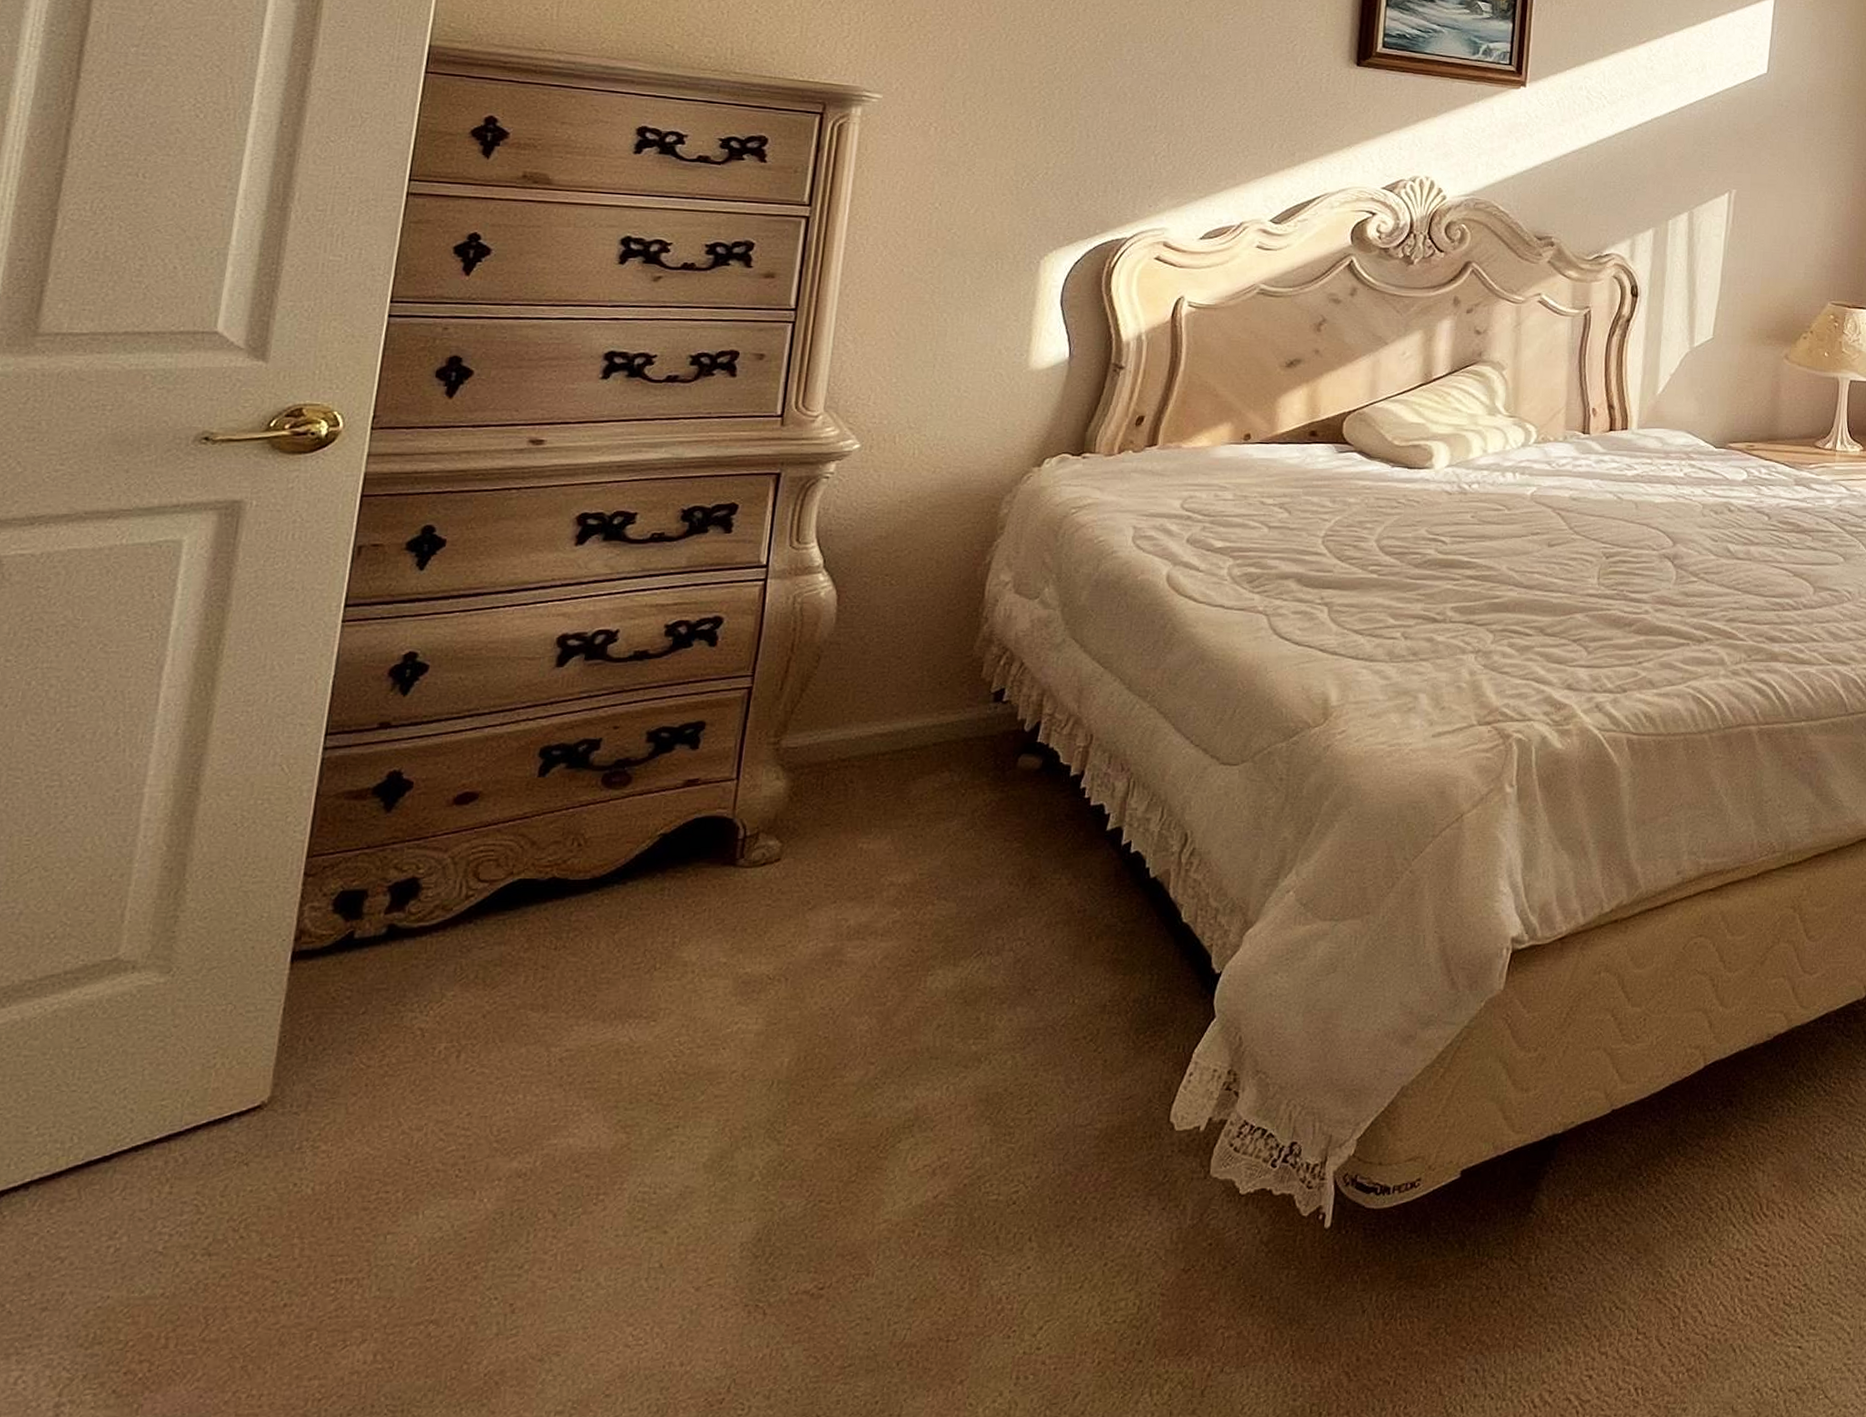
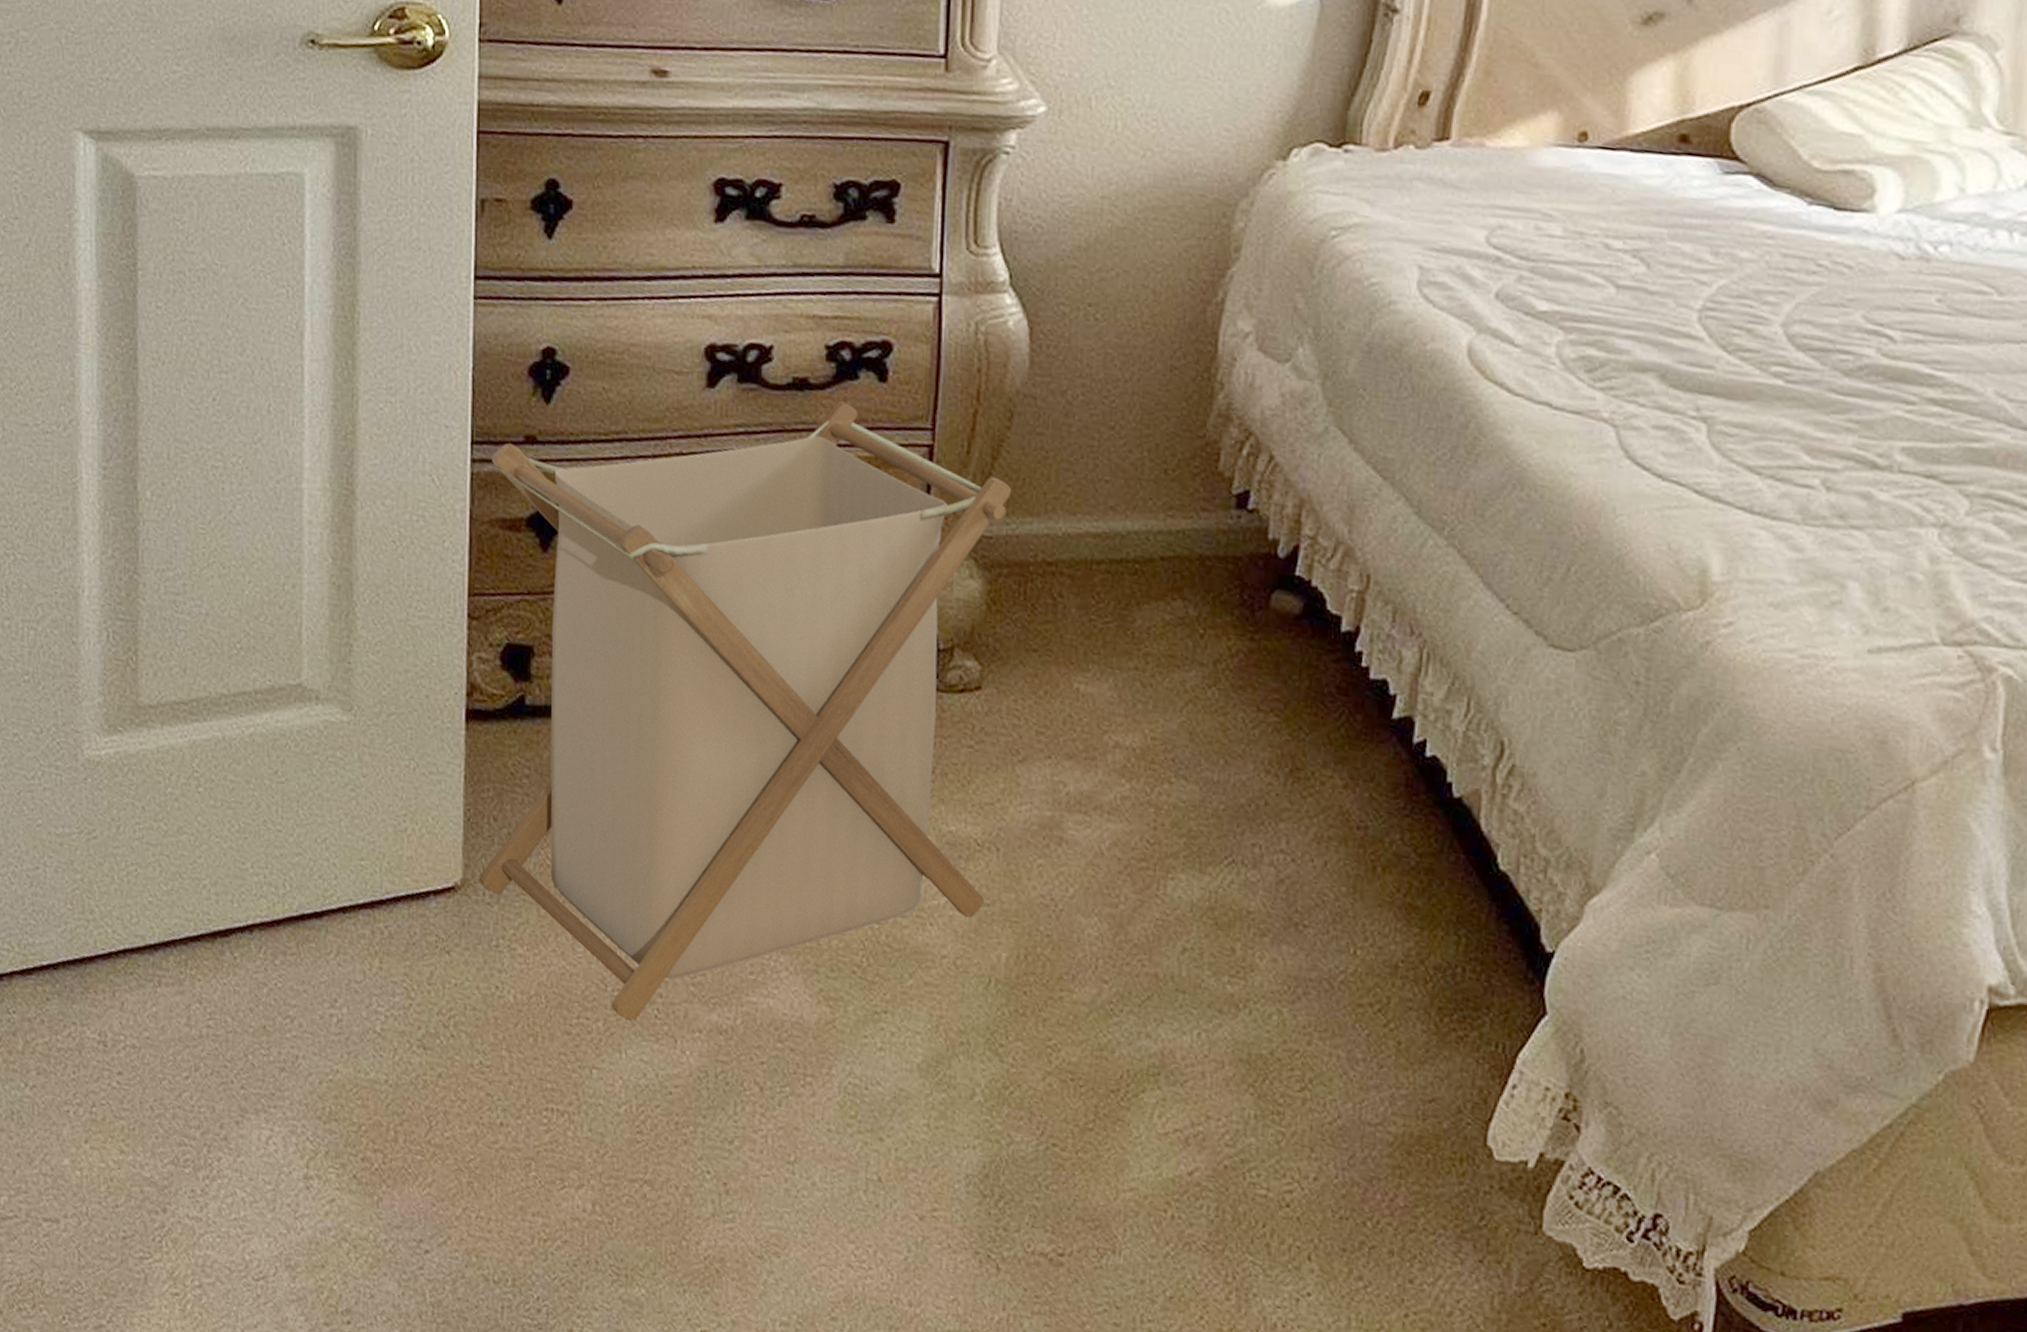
laundry basket: none [287,663,816,1185] -> present [478,400,1012,1020]

